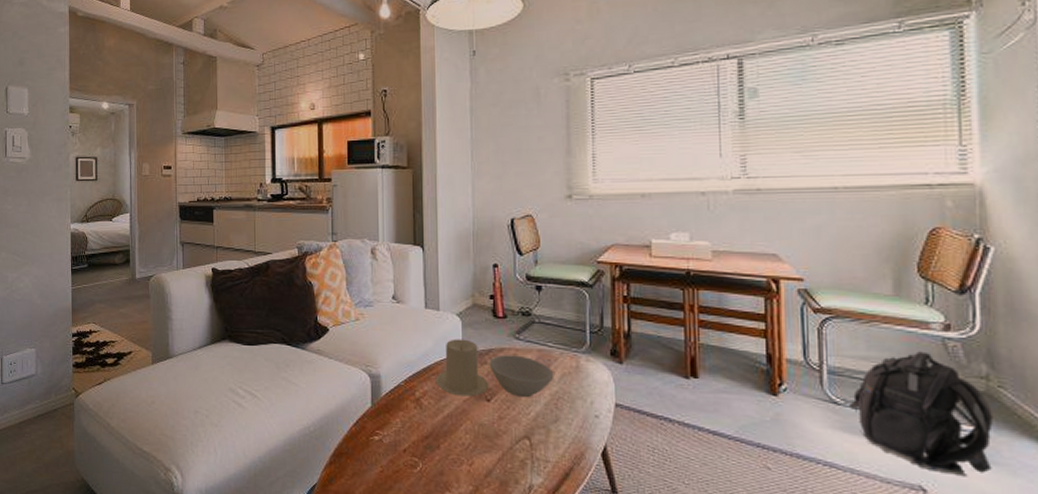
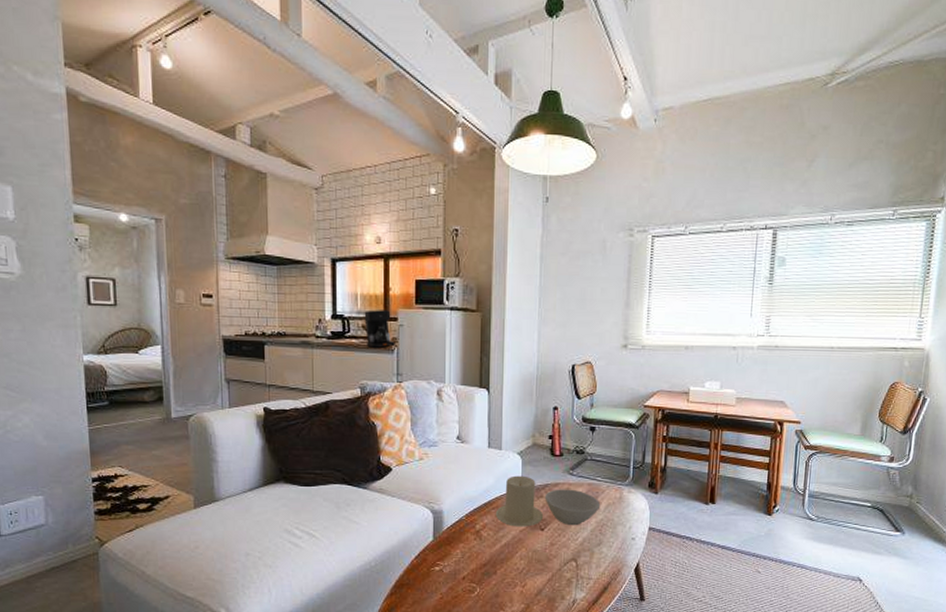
coffee maker: none [300,171,330,210] -> present [364,310,395,349]
backpack: present [850,351,993,477] -> none [820,478,911,569]

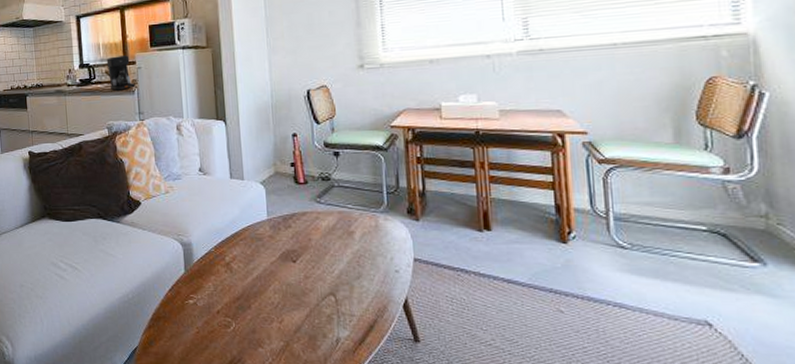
candle: present [495,475,544,527] -> none [243,205,295,259]
bowl: present [544,489,601,526] -> none [293,218,355,257]

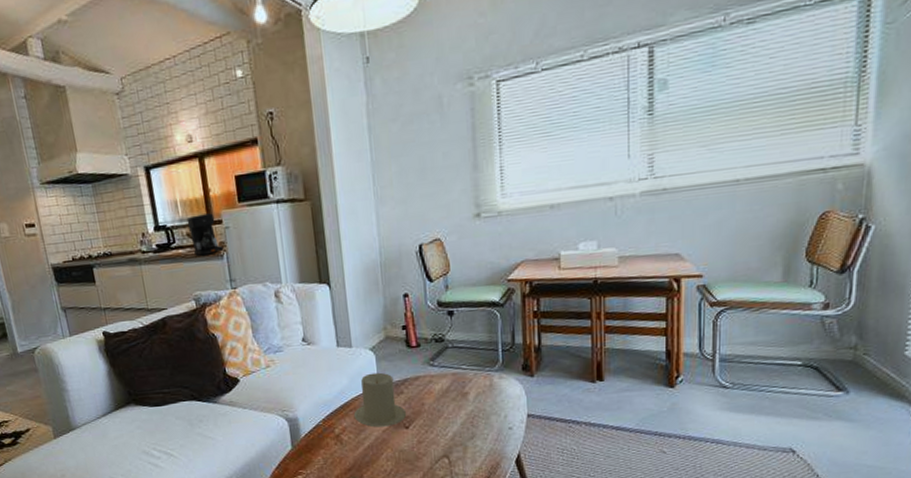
candle: none [243,205,295,259] -> present [353,372,407,428]

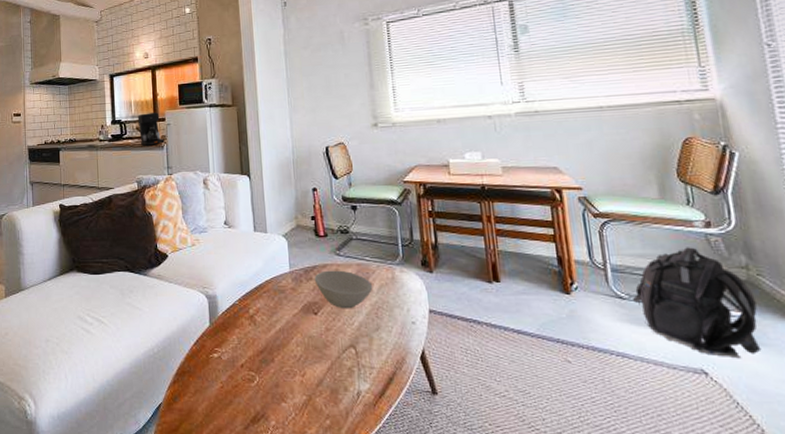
candle: present [353,372,407,428] -> none [267,258,316,311]
bowl: none [405,381,469,421] -> present [314,270,373,309]
backpack: none [737,331,856,436] -> present [633,247,762,359]

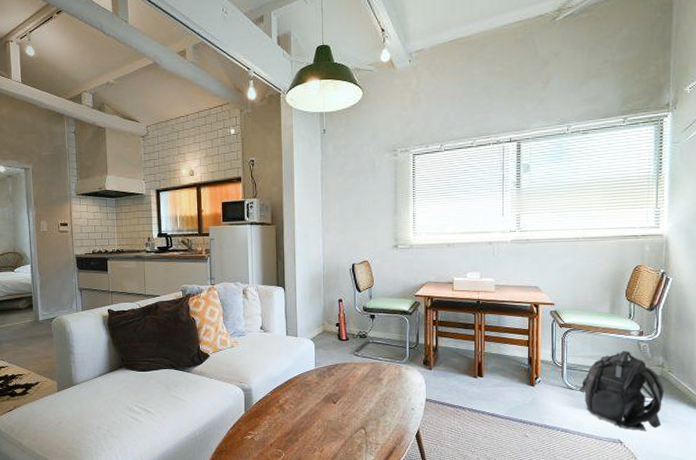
coffee maker: present [137,112,165,147] -> none [183,228,208,259]
bowl: present [314,270,373,309] -> none [335,368,383,399]

